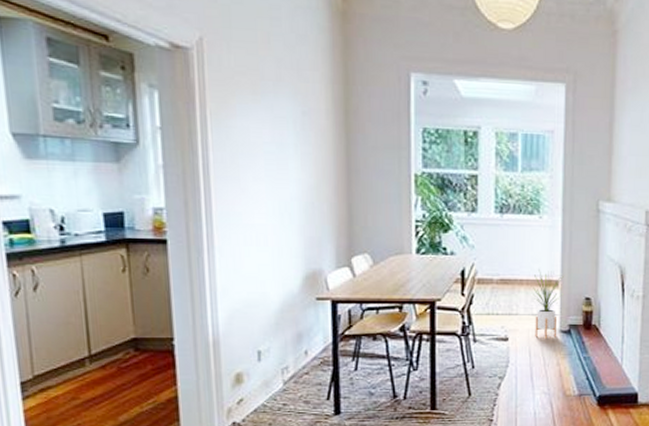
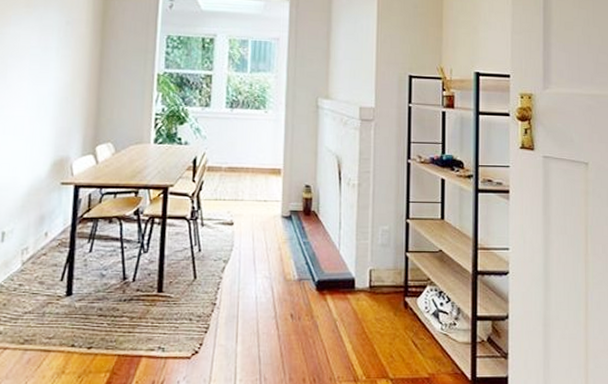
house plant: present [533,269,564,339] -> none [257,158,286,224]

